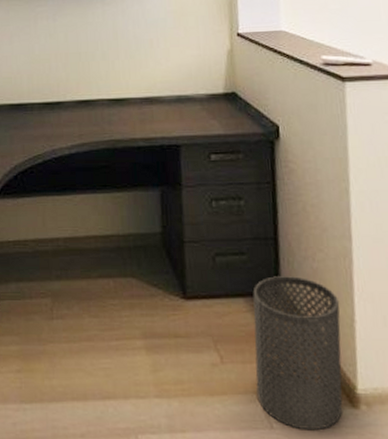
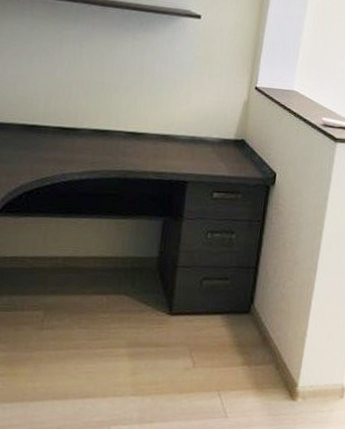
trash can: present [252,276,343,431] -> none [218,298,298,418]

